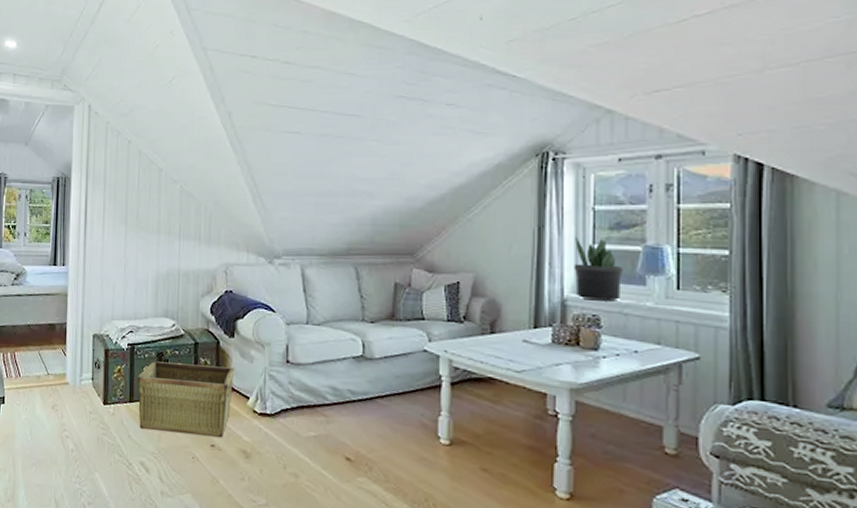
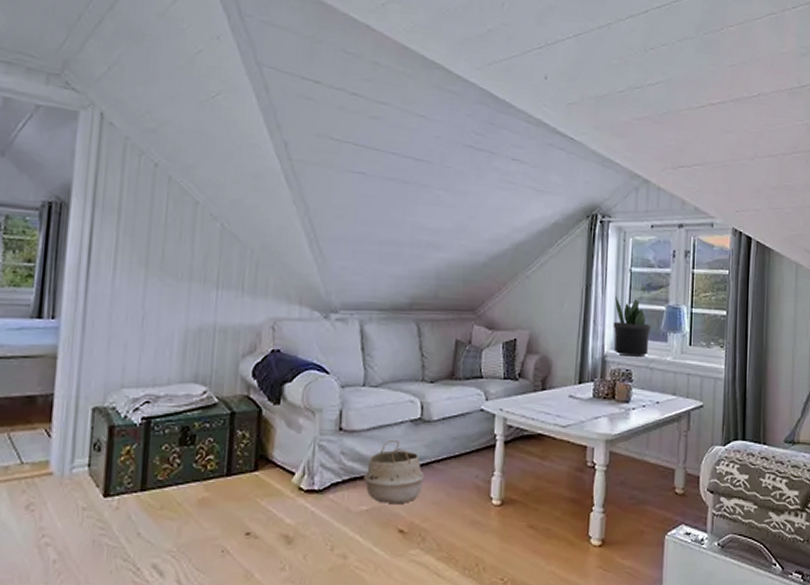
hamper: present [136,361,235,437] -> none [152,438,279,522]
woven basket: none [310,374,369,434] -> present [363,440,425,503]

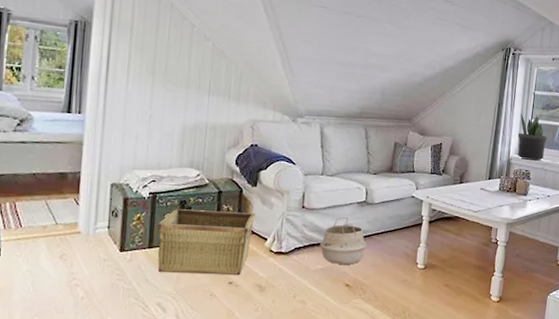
hamper: none [152,438,279,522] -> present [157,209,256,275]

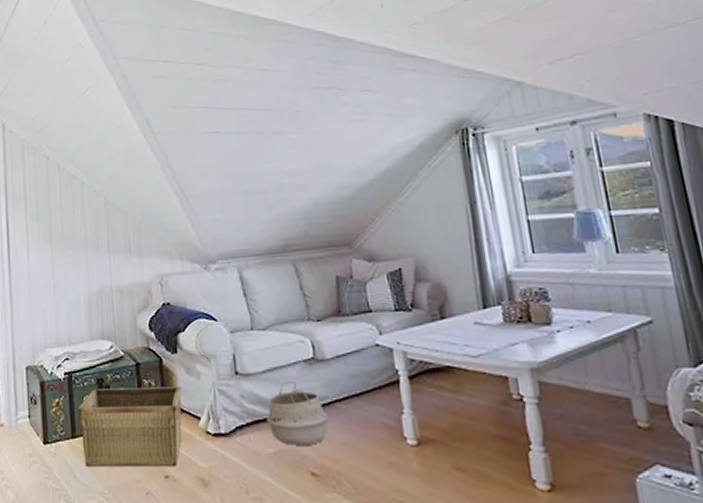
planter: present [517,113,548,161] -> none [508,209,563,274]

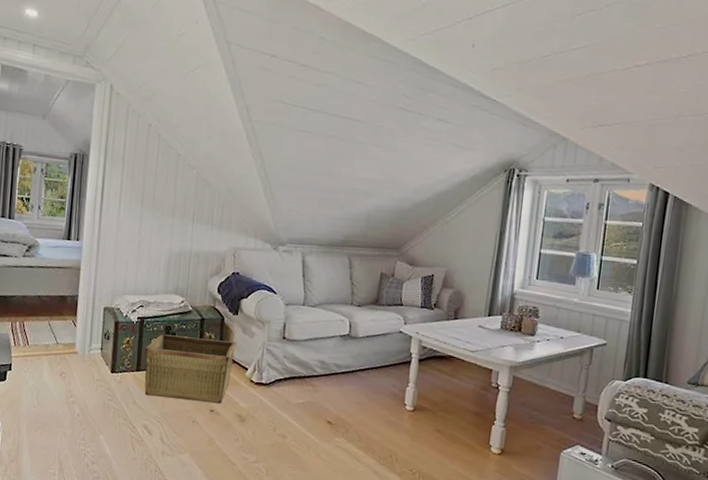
woven basket: present [266,382,329,445] -> none [301,350,350,401]

